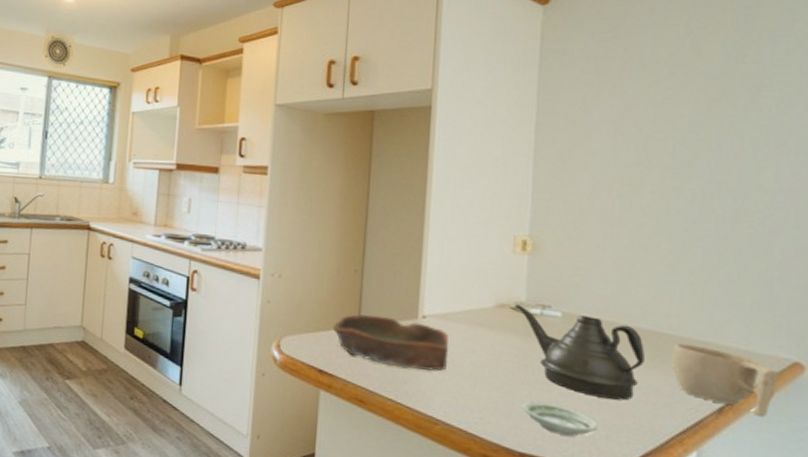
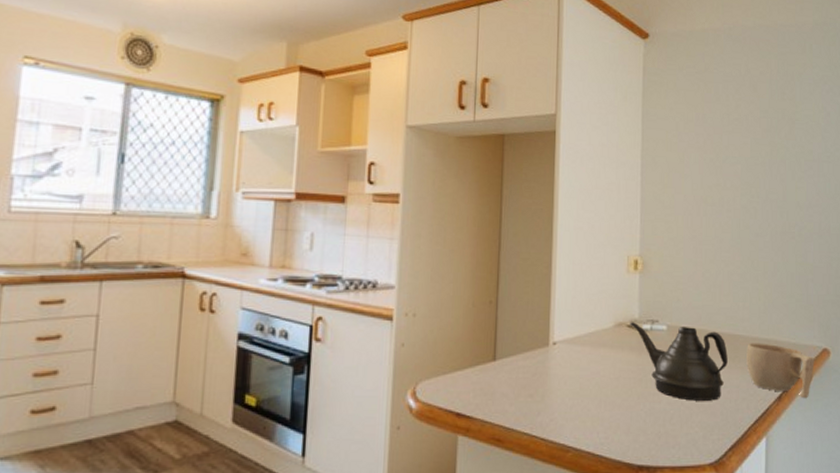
bowl: present [333,314,449,371] -> none [470,347,577,399]
saucer: present [523,401,598,437] -> none [639,414,697,442]

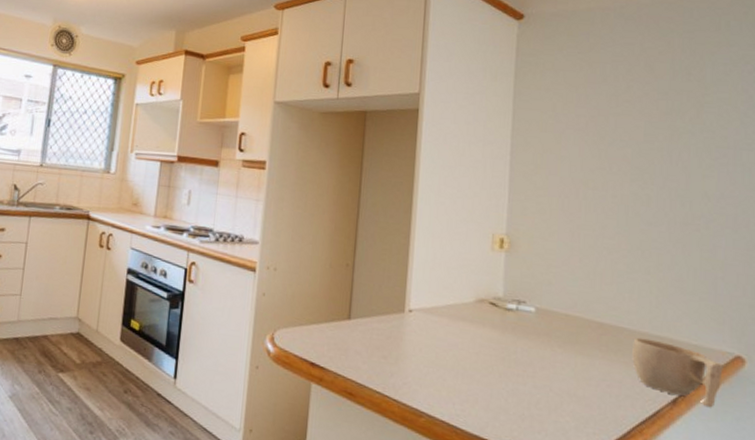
teapot: present [630,322,728,401] -> none [493,299,608,393]

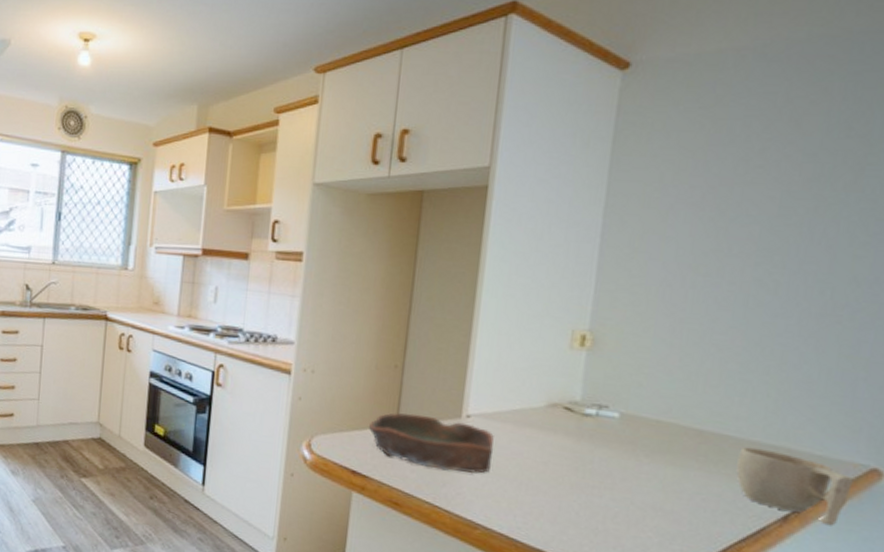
bowl: none [325,308,433,364] -> present [369,413,494,473]

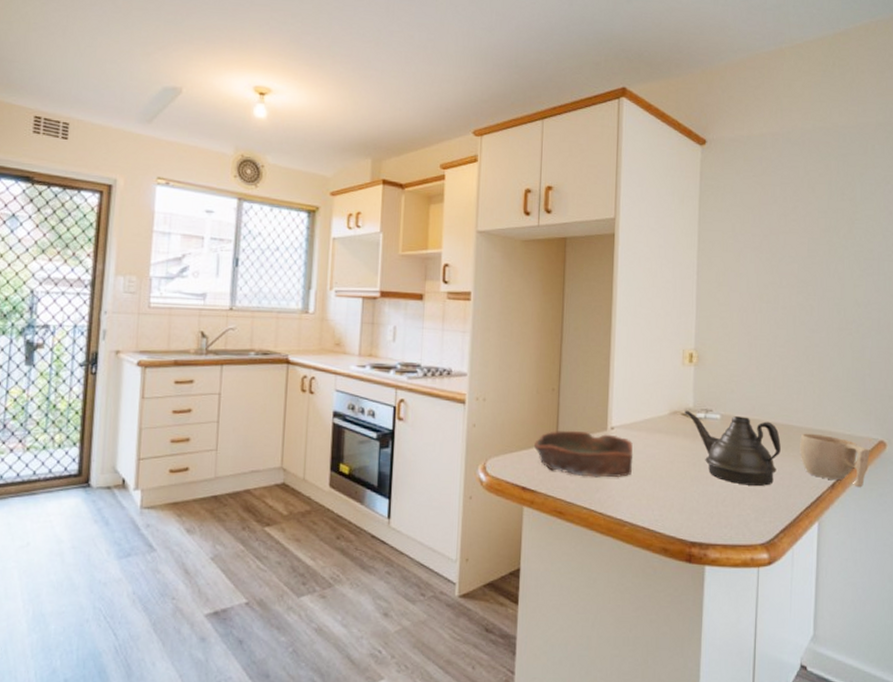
teapot: none [568,404,708,507] -> present [684,410,781,486]

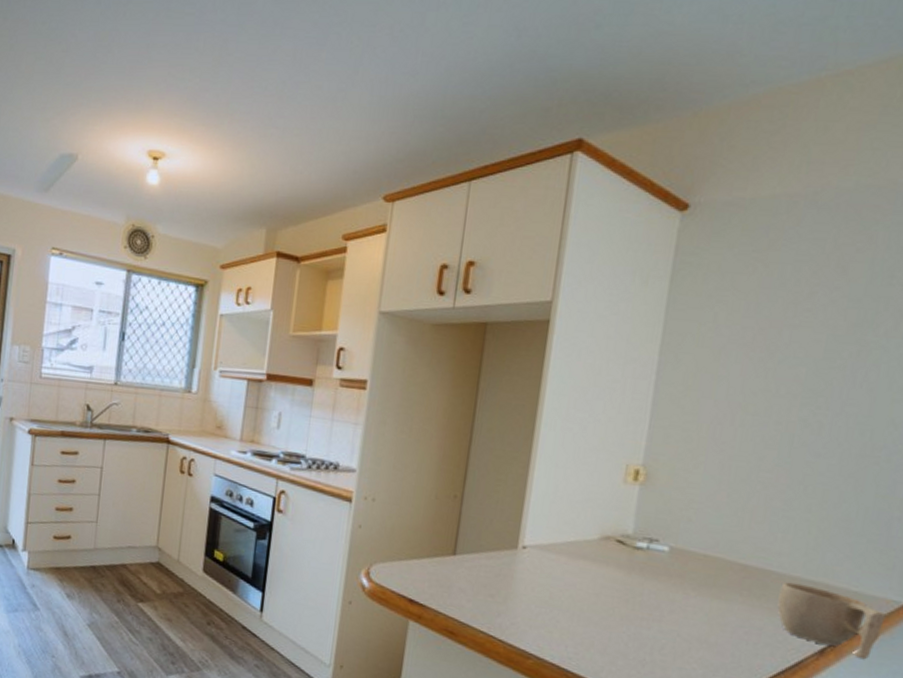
bowl: present [534,430,634,478] -> none [427,542,548,604]
teapot: present [684,410,781,486] -> none [620,537,752,639]

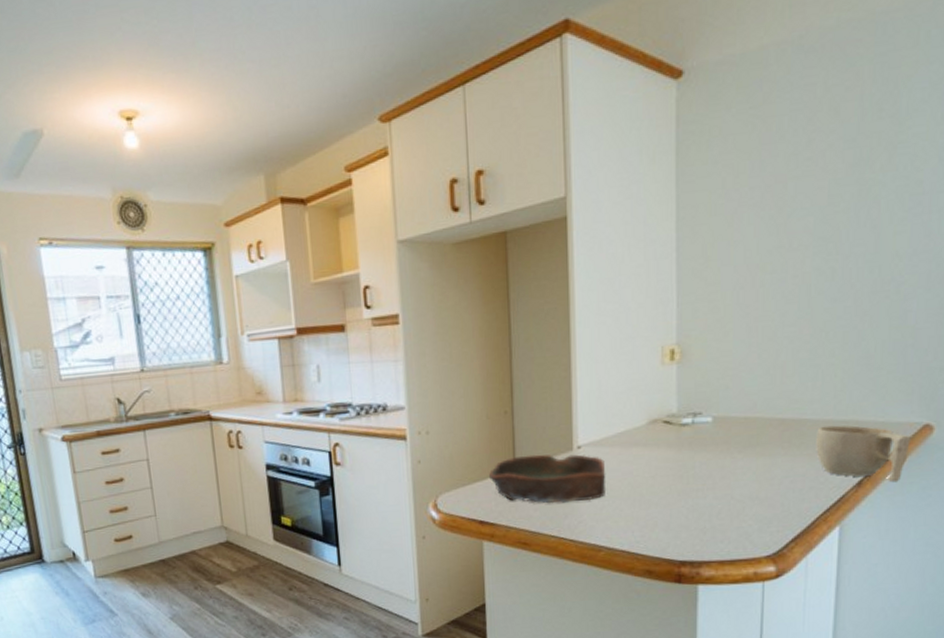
bowl: none [427,542,548,604] -> present [489,454,606,504]

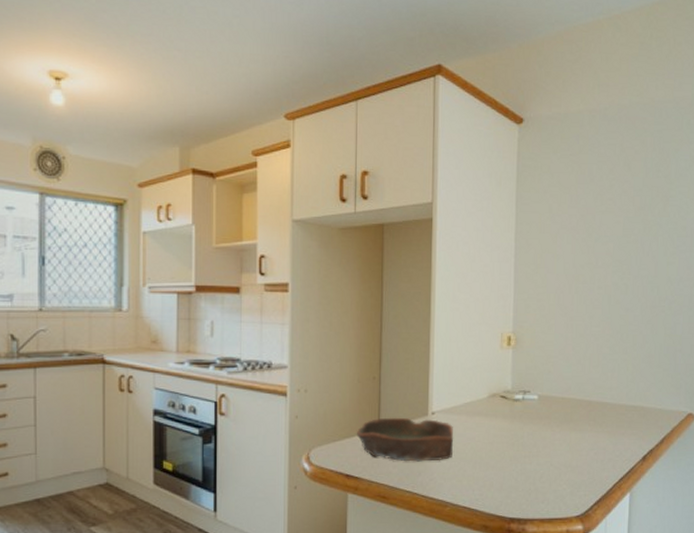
cup: present [816,425,911,483] -> none [613,409,680,459]

